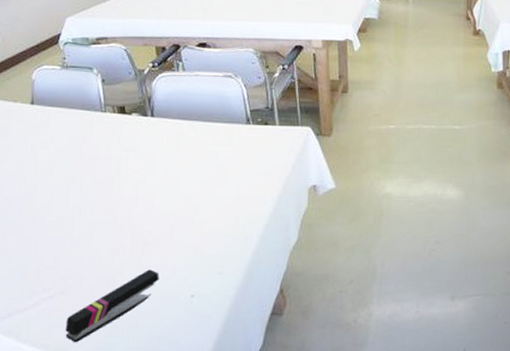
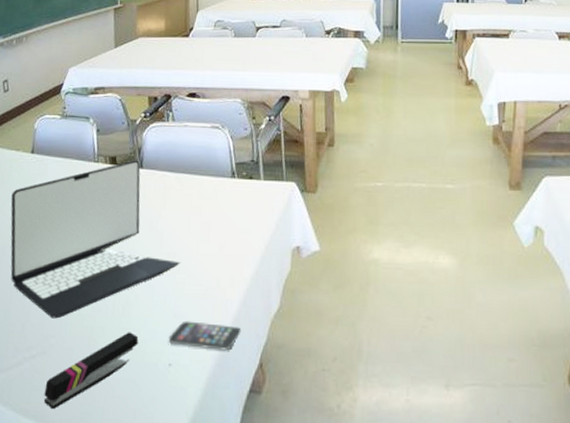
laptop: none [12,109,199,261] -> present [10,160,181,319]
smartphone: none [189,256,262,281] -> present [168,320,242,351]

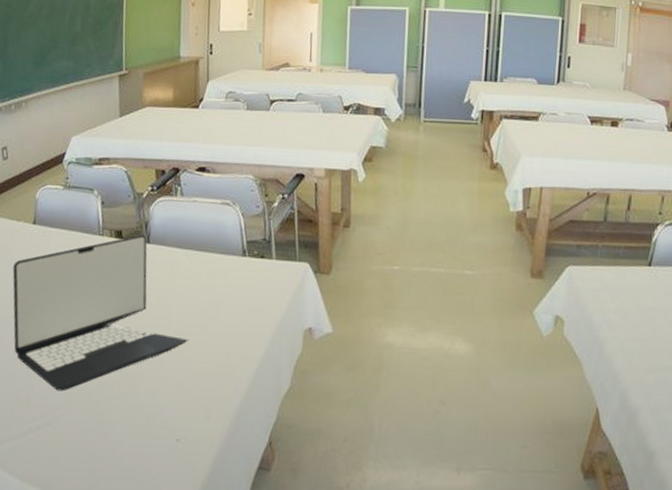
stapler: present [43,332,139,410] -> none [50,407,146,480]
smartphone: present [168,320,242,351] -> none [176,397,251,428]

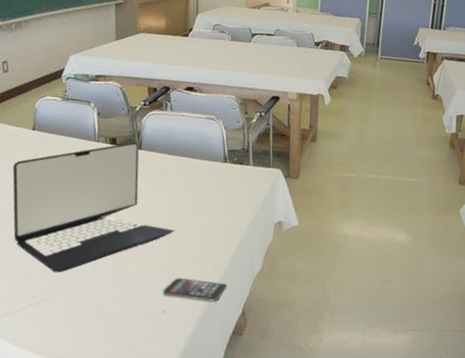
smartphone: none [176,397,251,428] -> present [162,277,228,302]

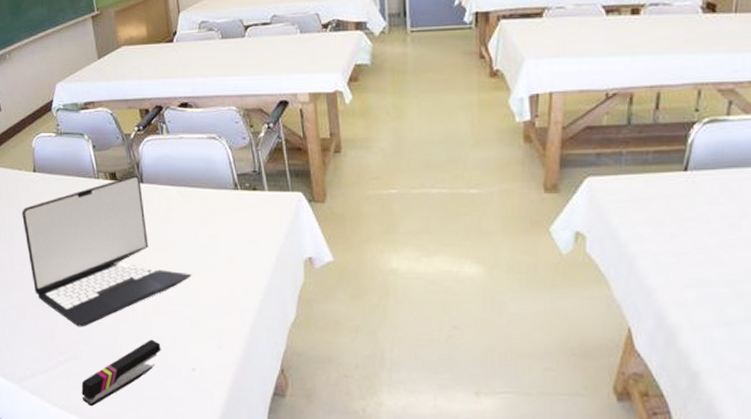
stapler: none [47,285,136,346] -> present [81,339,161,407]
smartphone: present [162,277,228,302] -> none [189,329,260,357]

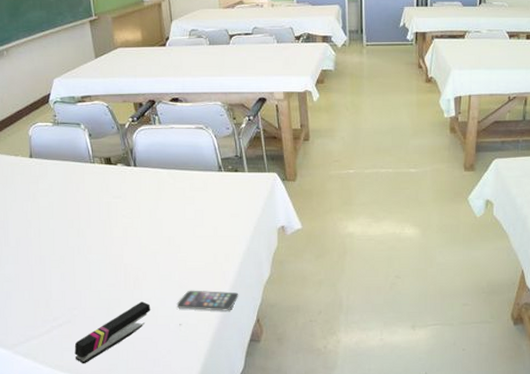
laptop: present [22,175,193,327] -> none [17,160,181,295]
smartphone: none [189,329,260,357] -> present [176,290,239,311]

